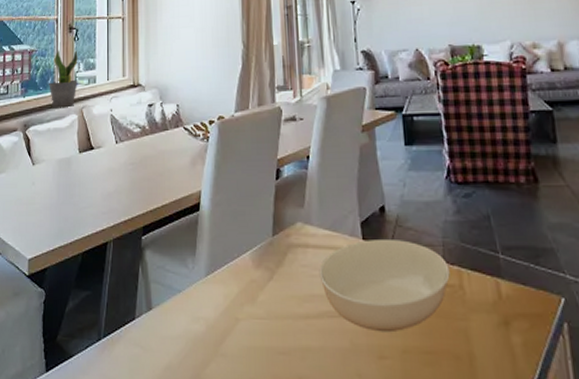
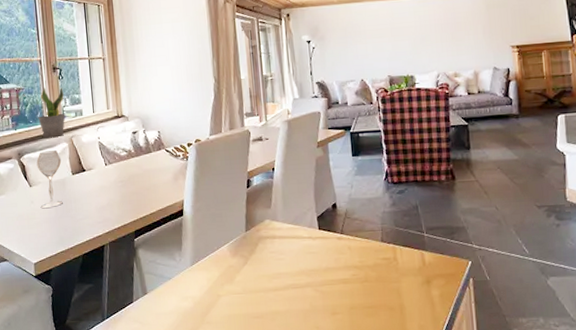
wineglass: none [42,122,69,193] -> present [36,149,63,209]
bowl: present [319,240,450,333] -> none [284,228,387,296]

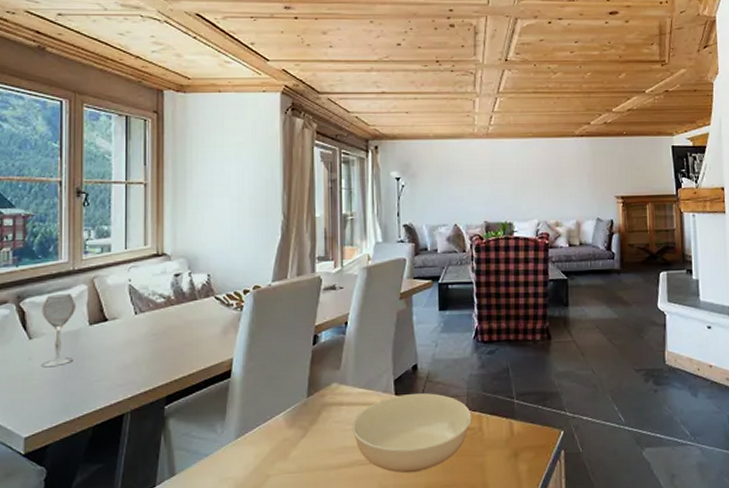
potted plant: present [38,87,66,139] -> none [50,215,88,279]
bowl: none [284,228,387,296] -> present [352,393,472,474]

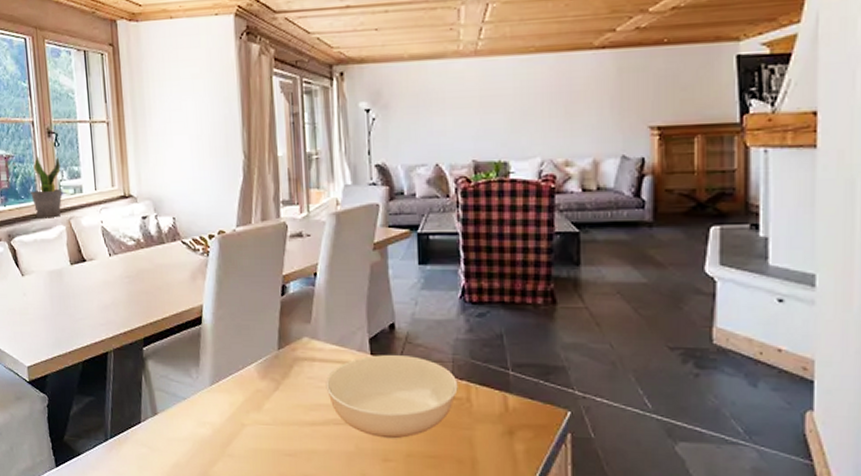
wineglass: present [42,293,77,368] -> none [29,233,60,303]
potted plant: none [50,215,88,279] -> present [31,156,63,219]

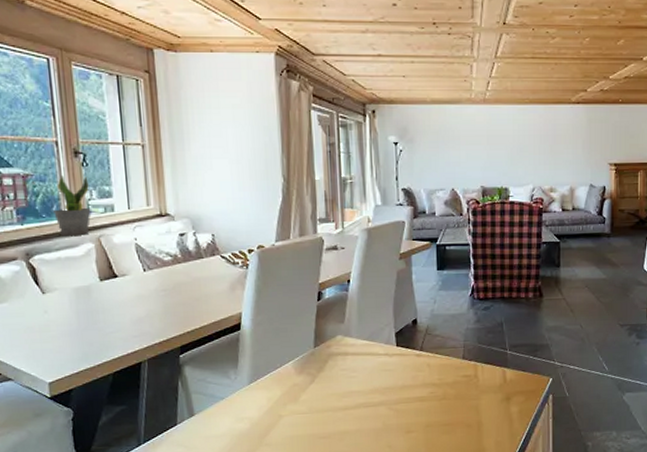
bowl: present [325,355,458,439] -> none [357,344,468,414]

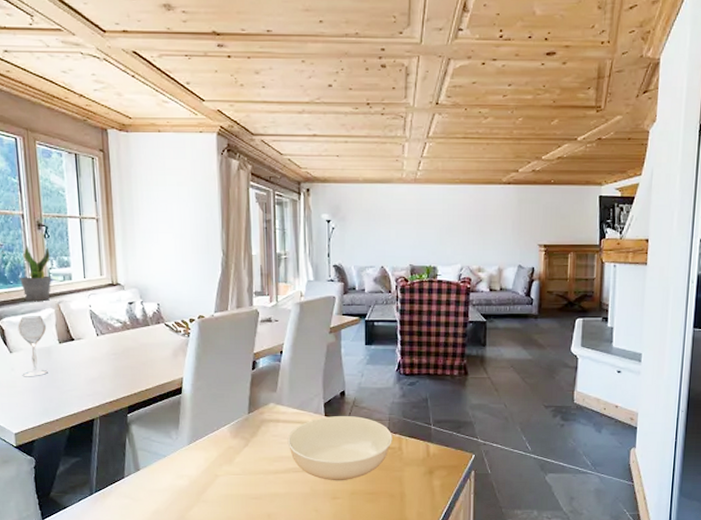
wineglass: none [51,250,88,320] -> present [17,315,48,377]
bowl: none [357,344,468,414] -> present [287,416,392,481]

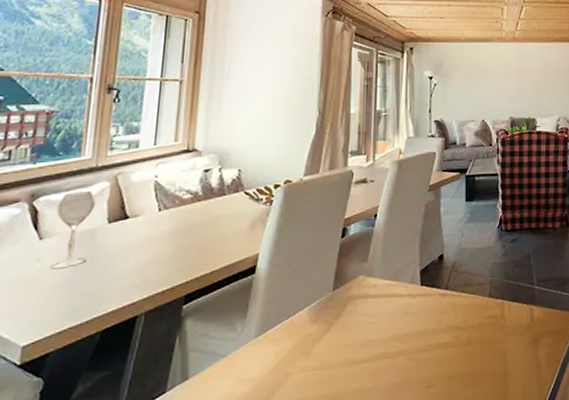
potted plant: present [20,246,52,302] -> none [72,112,118,176]
bowl: present [287,416,392,481] -> none [377,282,494,365]

